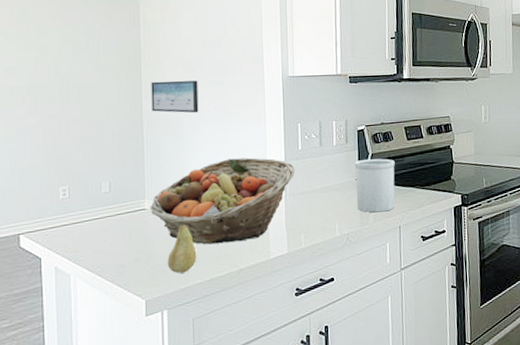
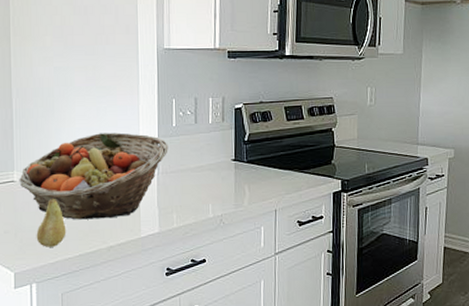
wall art: present [151,80,199,113] -> none [20,49,70,84]
utensil holder: present [354,158,395,213] -> none [230,139,273,195]

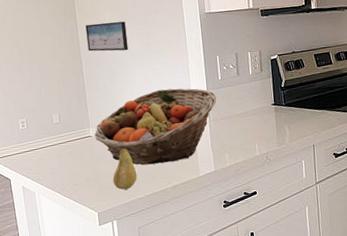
wall art: none [20,49,70,84] -> present [85,21,129,52]

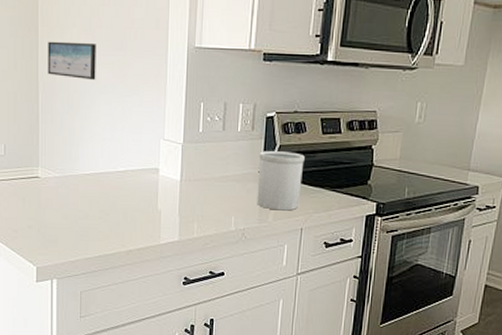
fruit basket: present [94,88,217,165] -> none [43,134,193,222]
fruit: present [112,148,138,190] -> none [58,197,87,246]
utensil holder: none [269,84,308,134] -> present [257,151,305,211]

